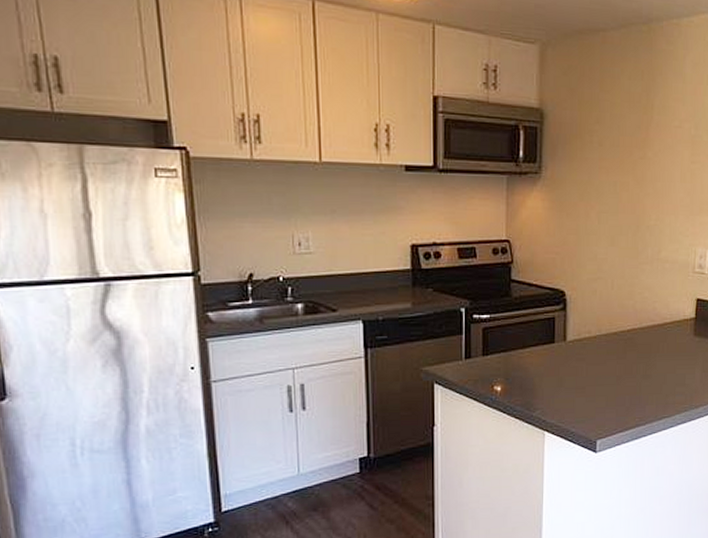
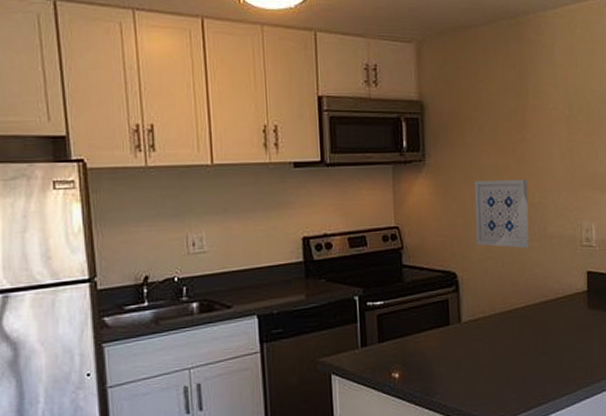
wall art: none [588,198,645,271] -> present [474,179,529,249]

